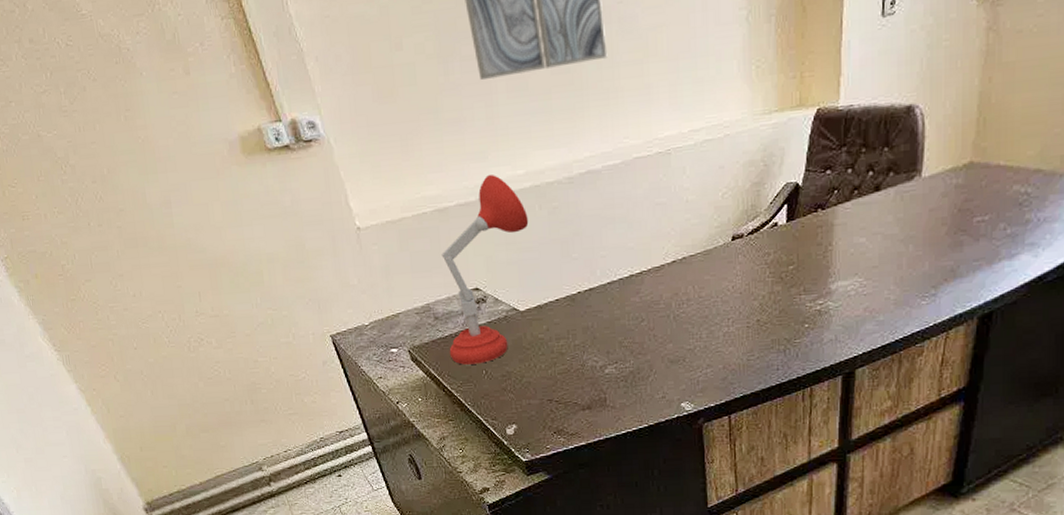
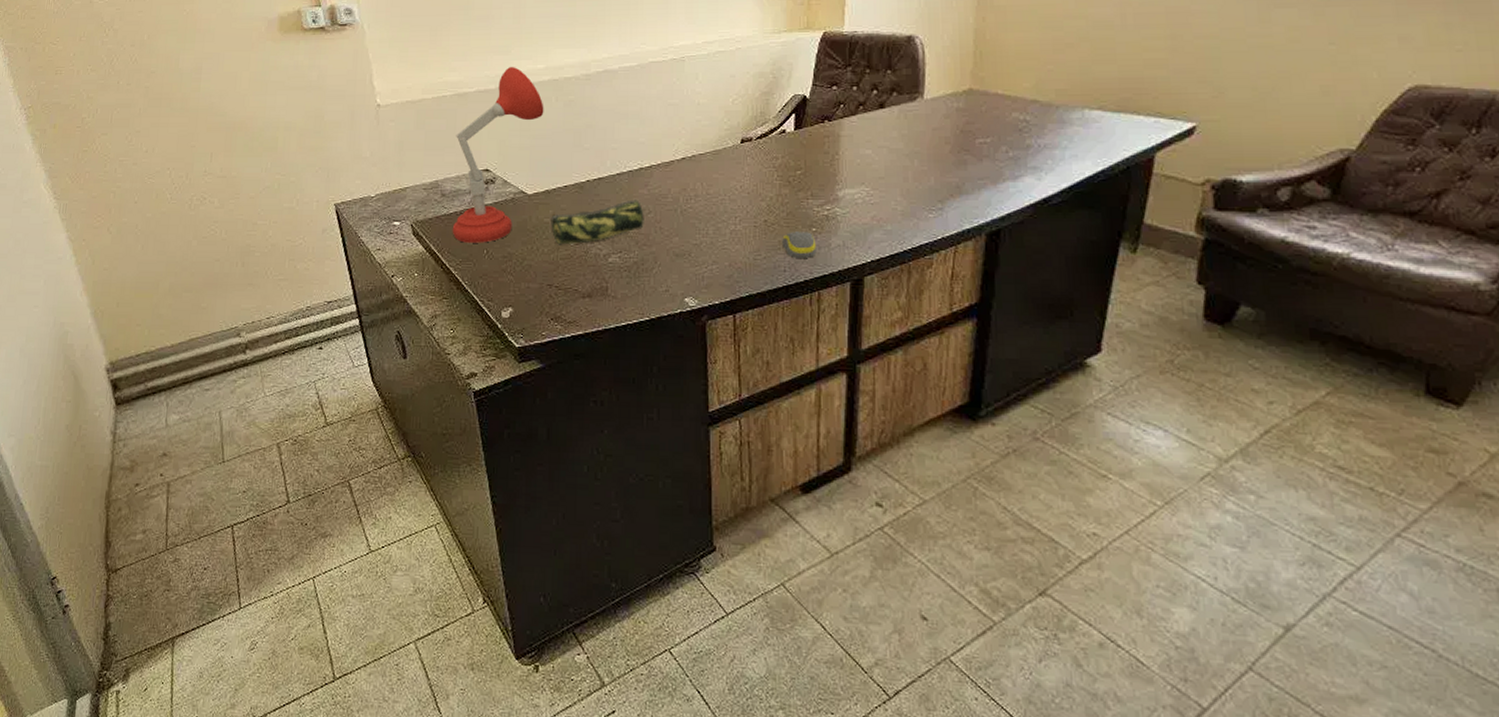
pencil case: none [545,308,638,360] -> present [551,200,644,245]
computer mouse: none [775,328,809,356] -> present [782,232,817,258]

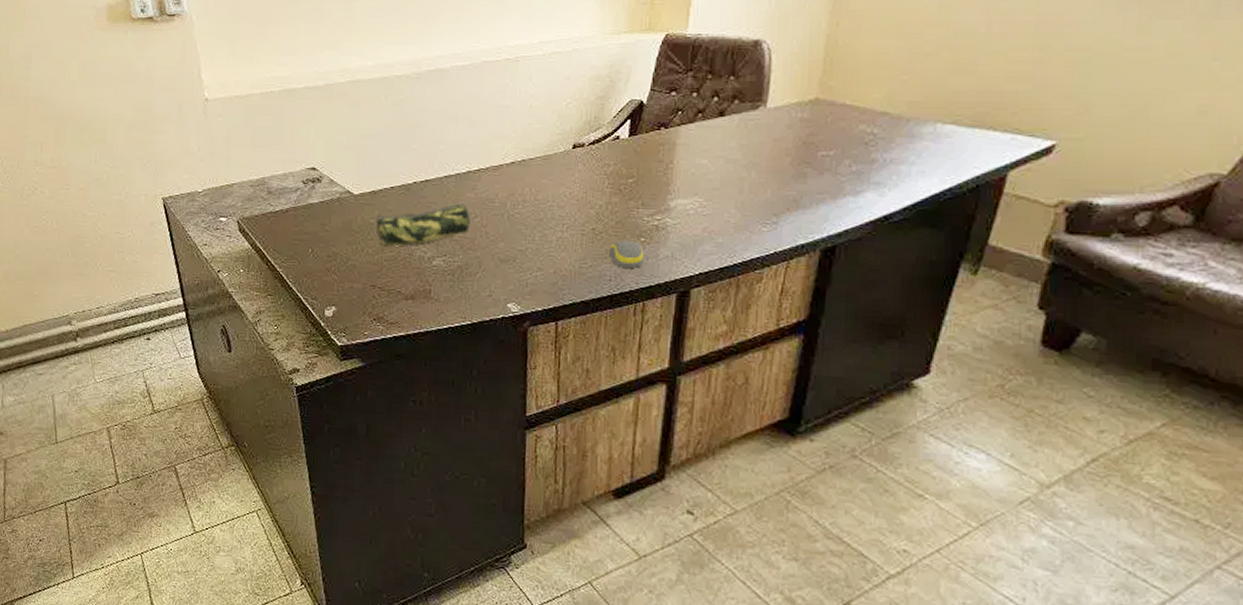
desk lamp: present [452,67,544,243] -> none [277,63,373,242]

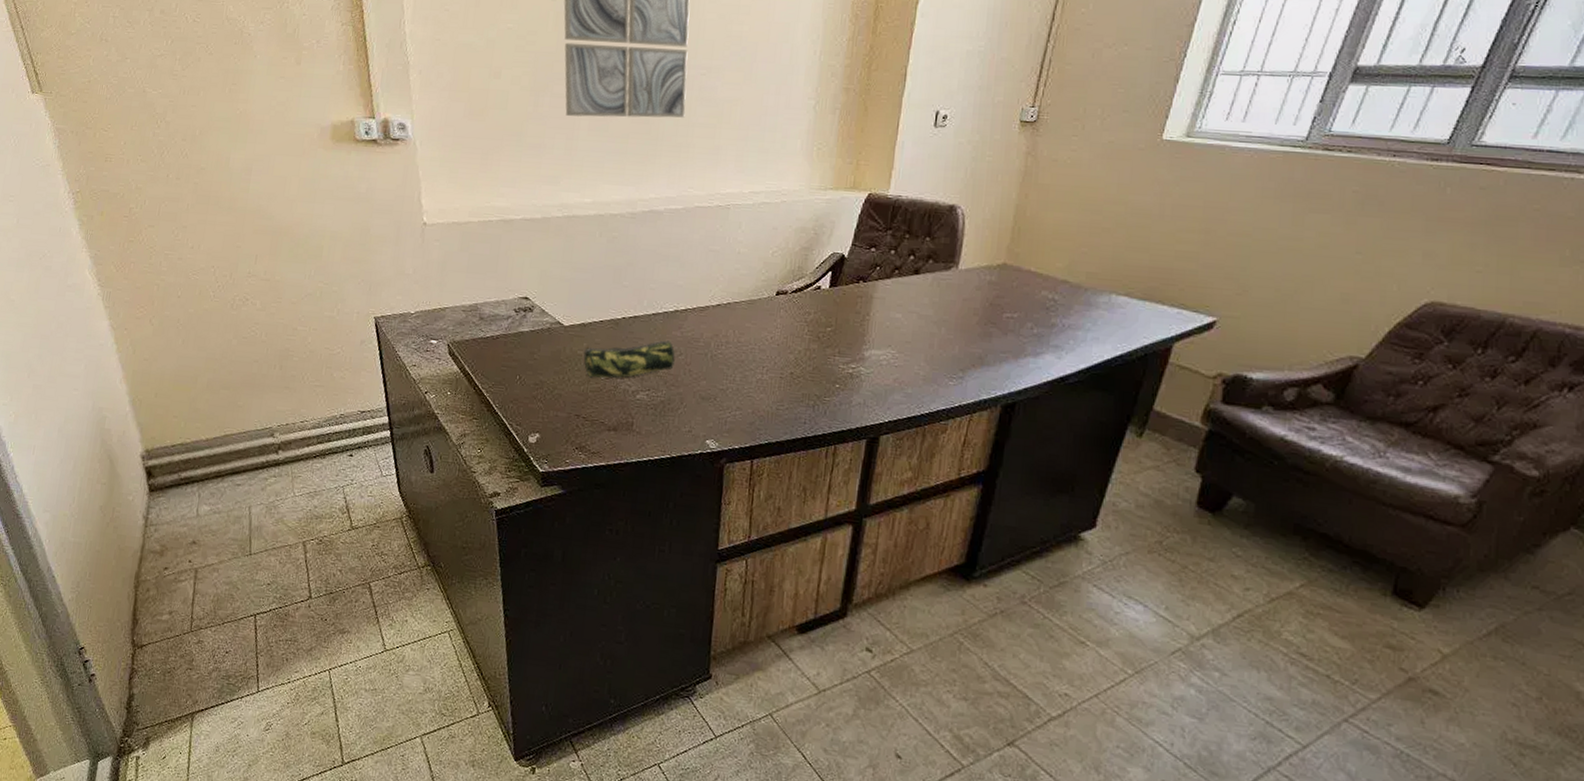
computer mouse: present [609,241,644,268] -> none [805,386,838,413]

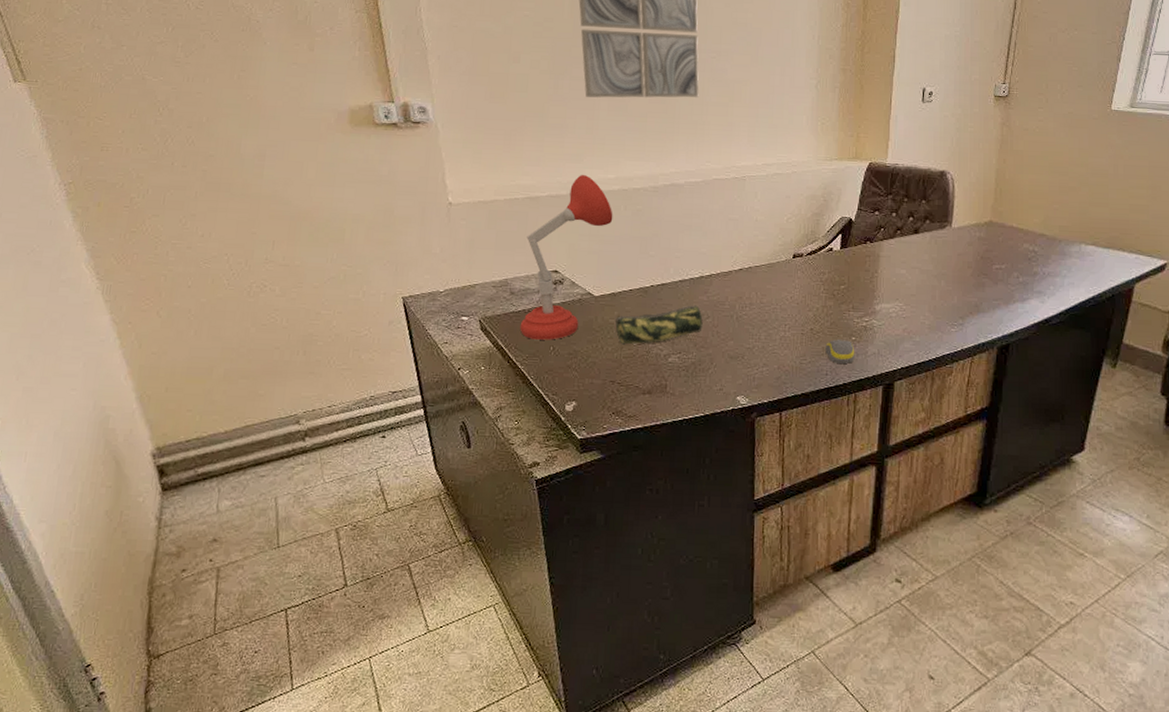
desk lamp: none [487,198,588,369] -> present [519,175,613,340]
computer mouse: none [805,386,838,413] -> present [825,339,855,364]

